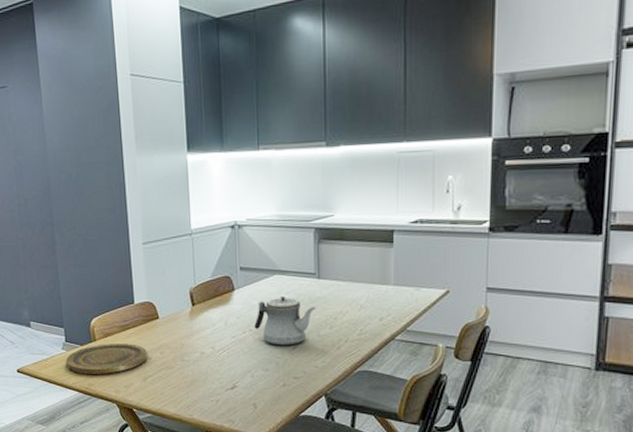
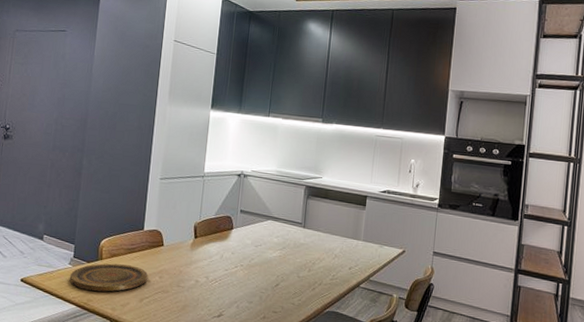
teapot: present [254,297,316,346] -> none [245,239,299,283]

